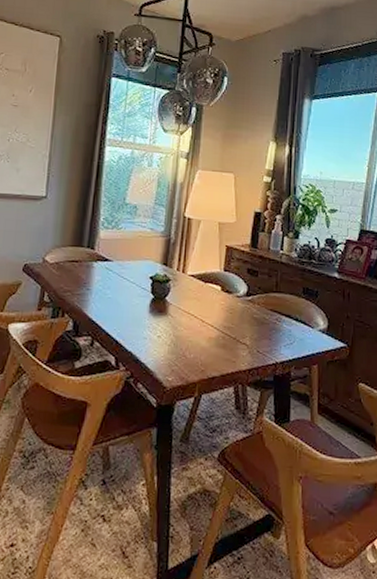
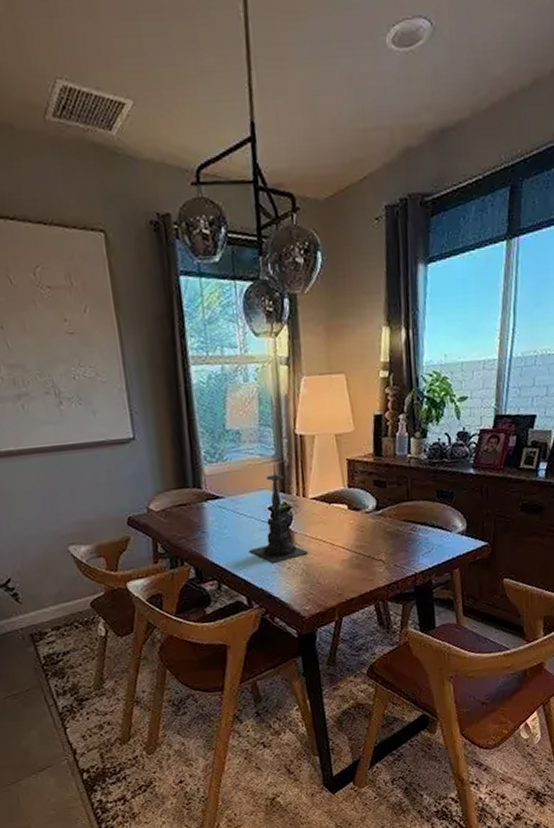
candle holder: none [125,238,179,329] -> present [248,463,308,563]

